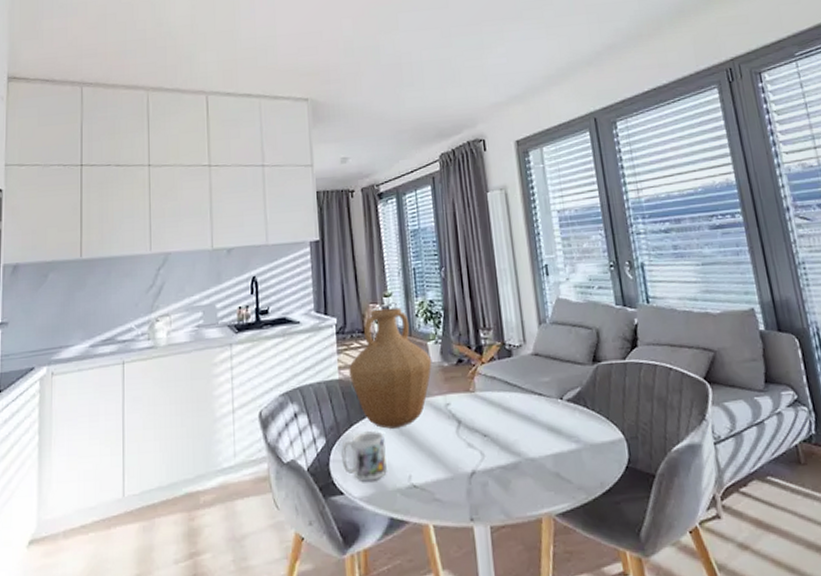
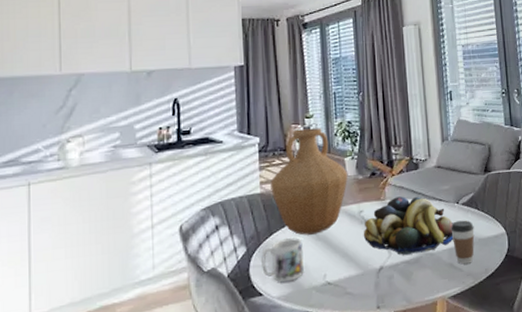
fruit bowl: none [452,388,559,459] -> present [364,196,454,255]
coffee cup: none [554,420,585,475] -> present [451,220,475,265]

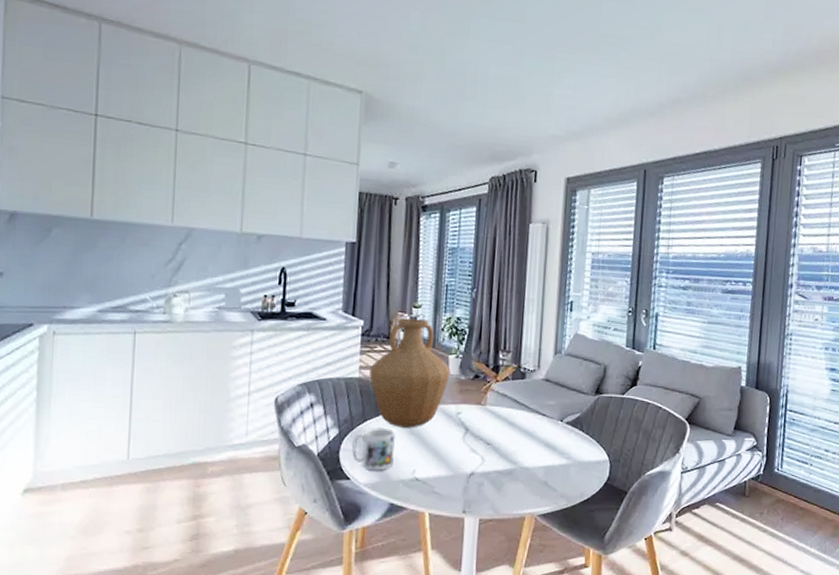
fruit bowl: present [364,196,454,255] -> none [459,404,554,466]
coffee cup: present [451,220,475,265] -> none [550,439,576,485]

